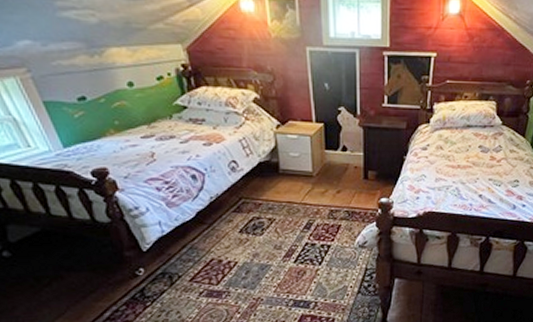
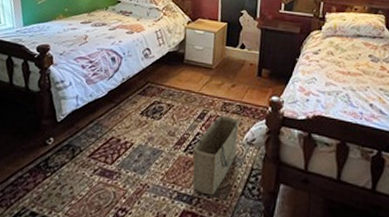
basket: none [303,223,350,298] -> present [192,115,241,196]

